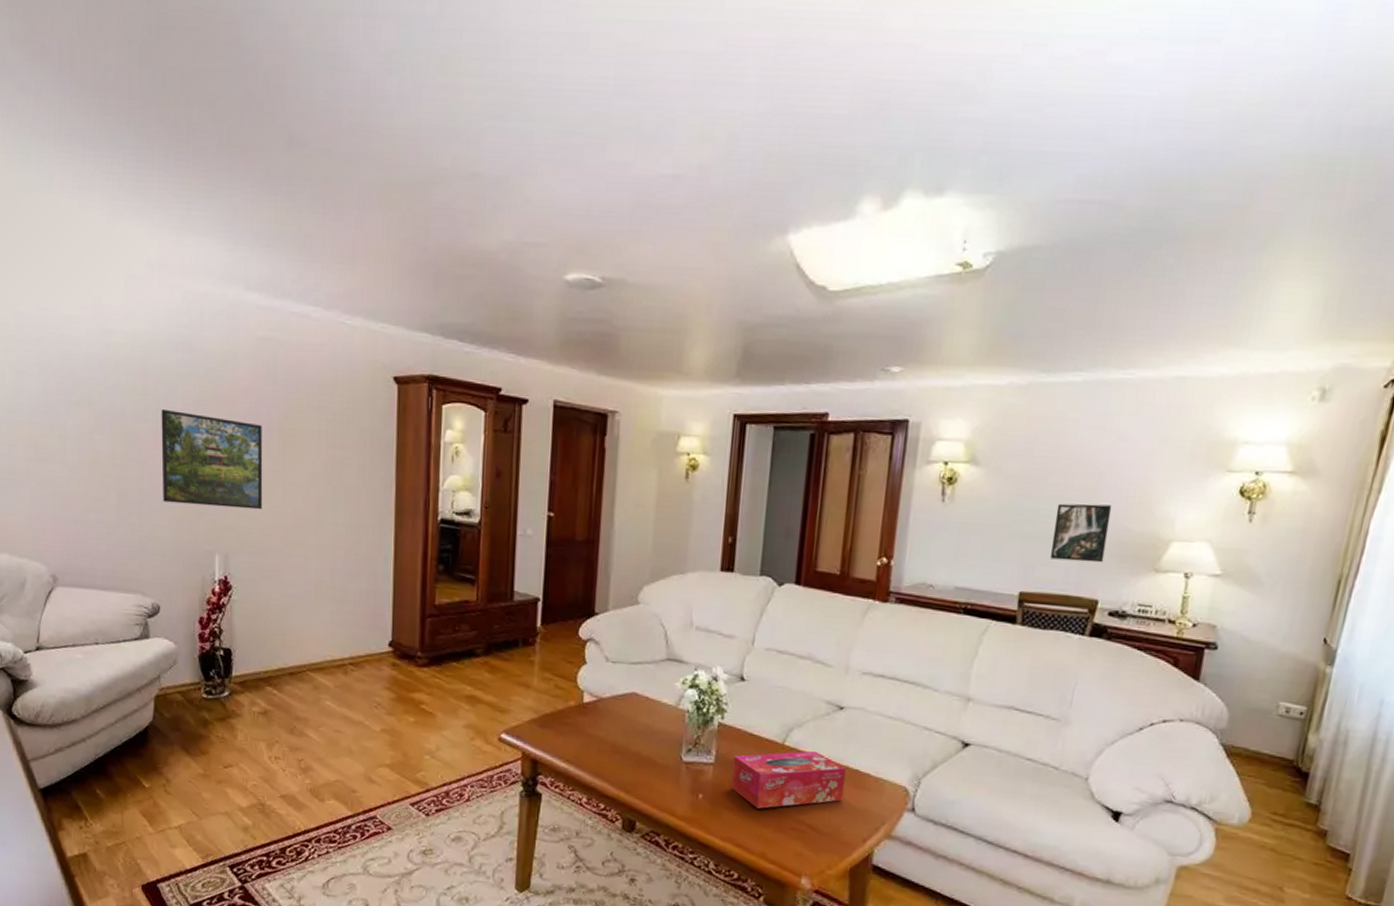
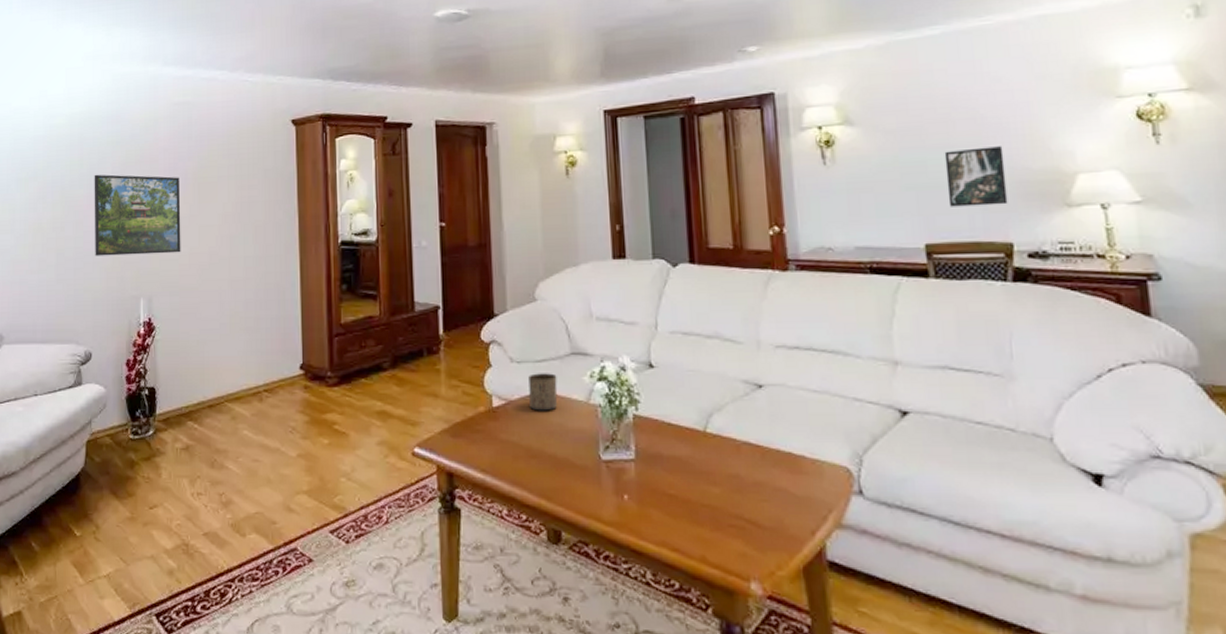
cup: none [620,674,650,712] -> present [528,373,558,411]
tissue box: present [731,750,846,809] -> none [655,435,780,506]

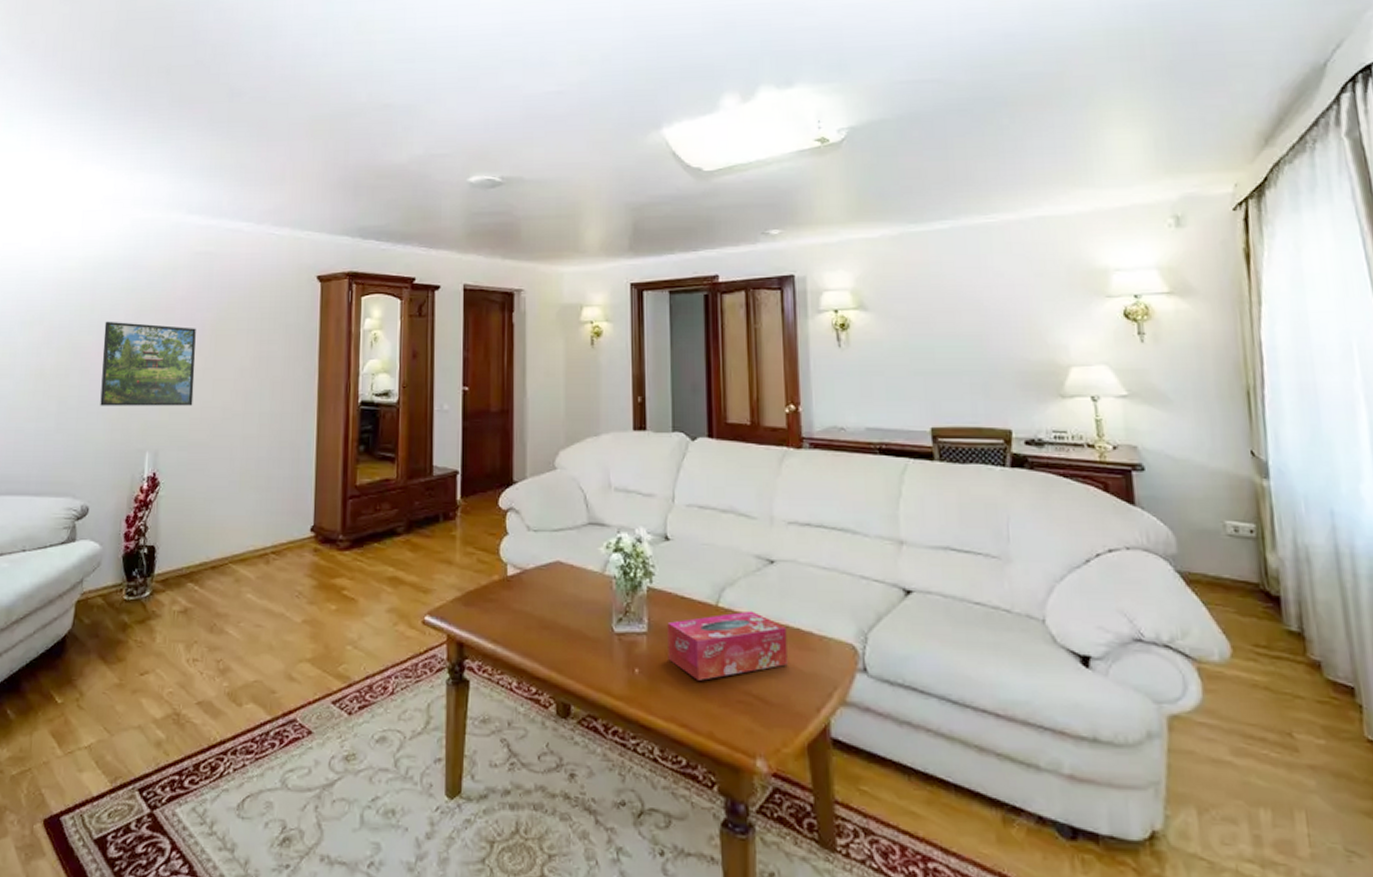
cup: present [528,373,558,411] -> none [545,542,573,581]
tissue box: none [655,435,780,506] -> present [667,610,788,681]
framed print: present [944,146,1008,207] -> none [950,337,1008,393]

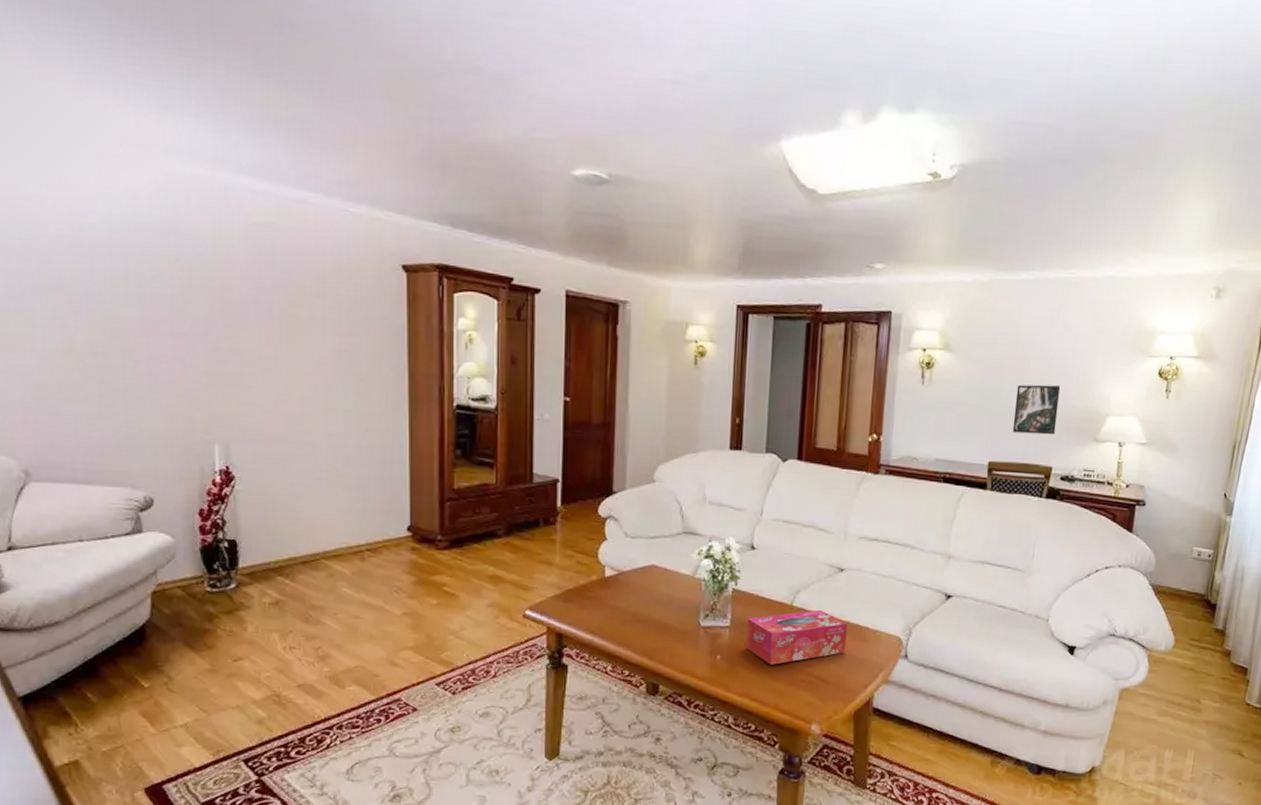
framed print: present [100,321,196,406] -> none [145,294,266,398]
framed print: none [950,337,1008,393] -> present [1012,384,1061,435]

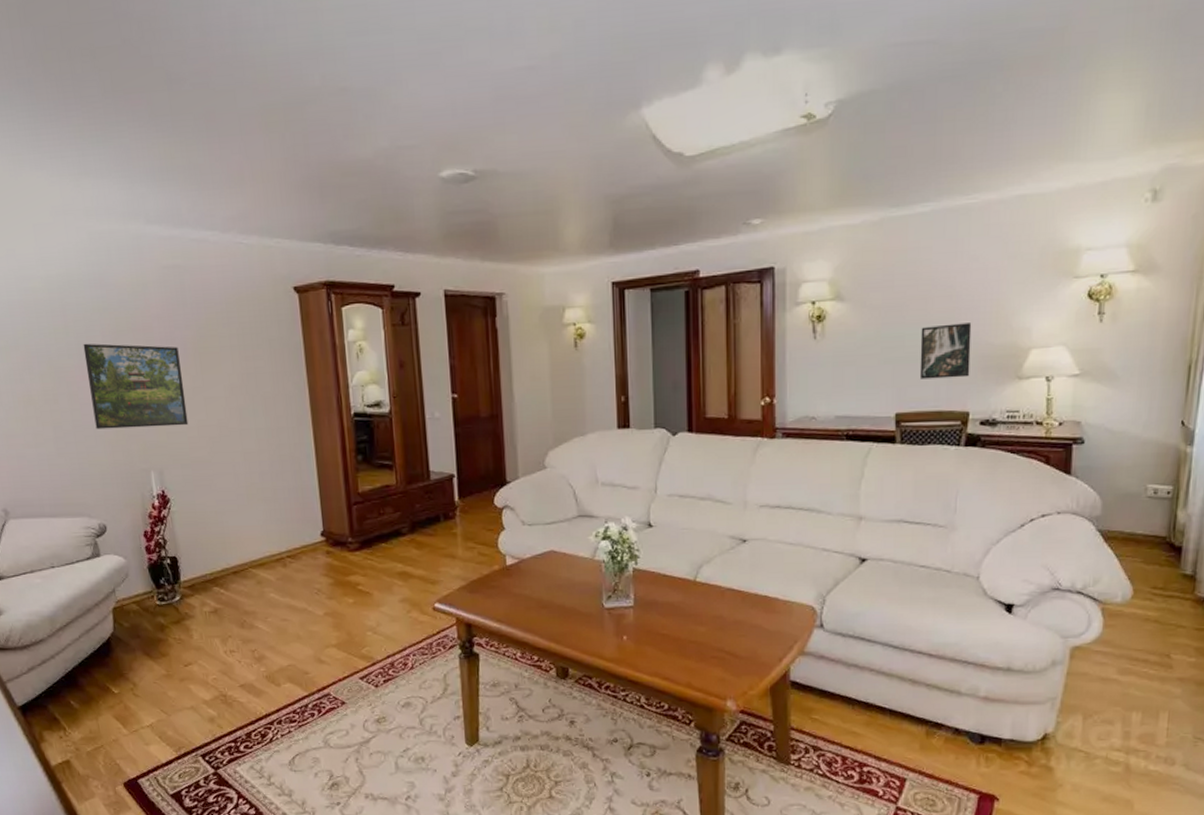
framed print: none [145,294,266,398] -> present [83,343,189,430]
tissue box: present [746,609,848,665] -> none [651,583,756,642]

